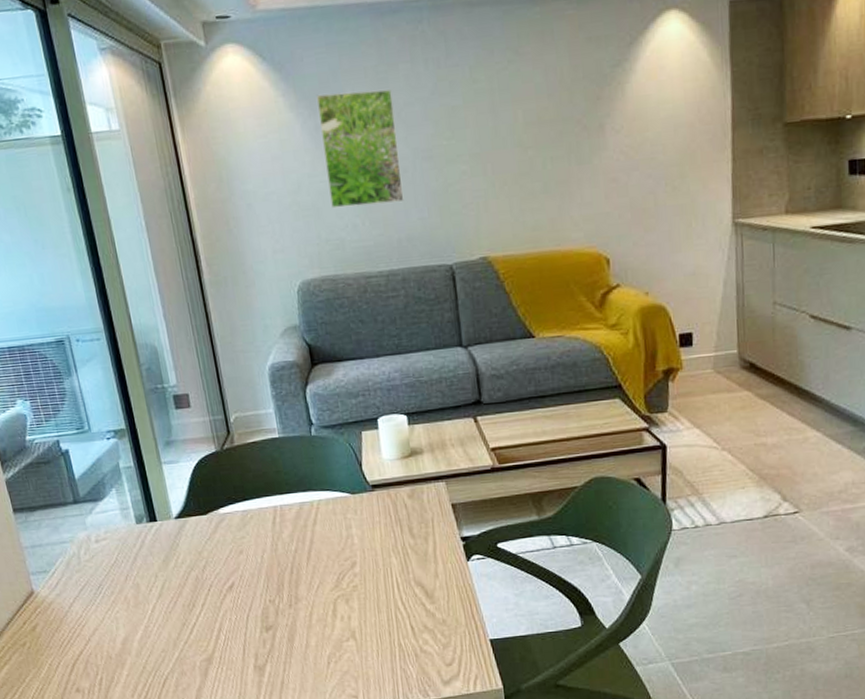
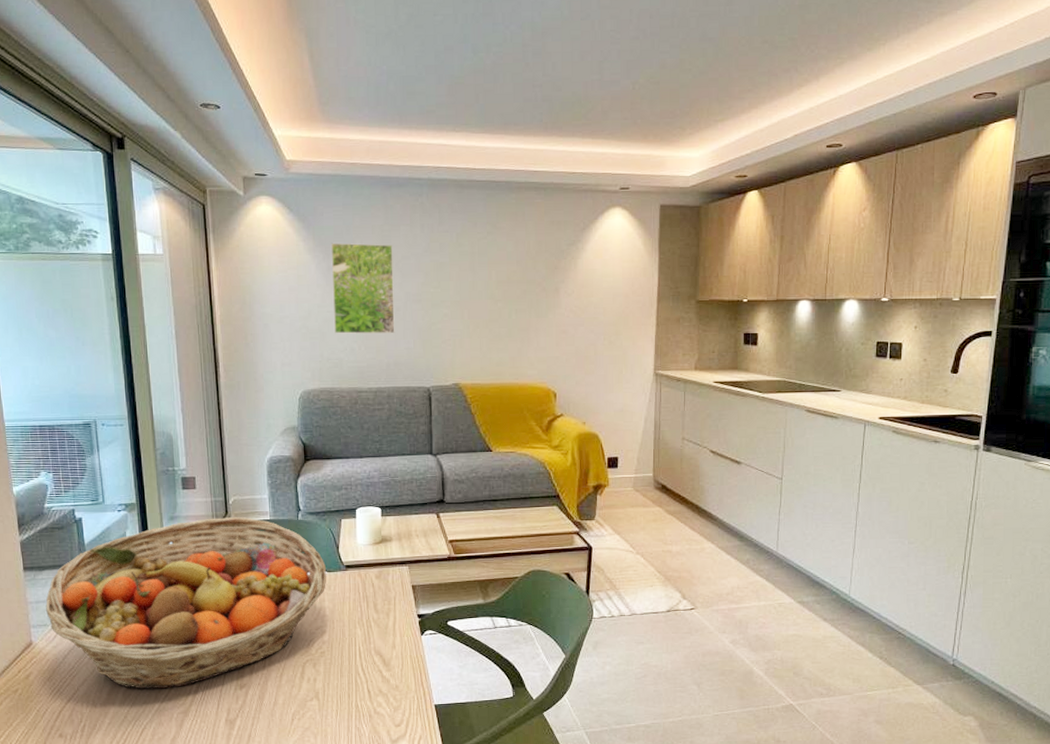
fruit basket: none [42,436,352,637] -> present [46,517,327,689]

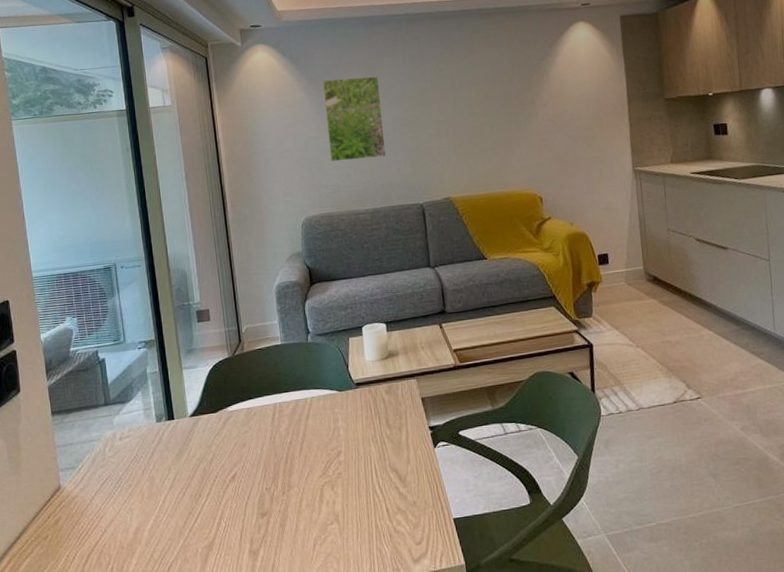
fruit basket: present [46,517,327,689] -> none [73,344,339,526]

